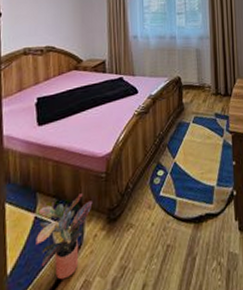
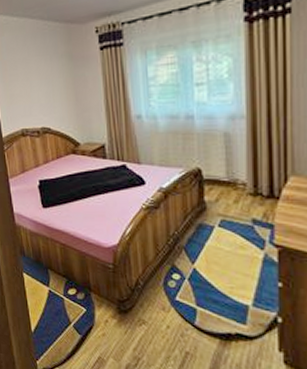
potted plant: present [35,193,93,280] -> none [51,279,102,351]

